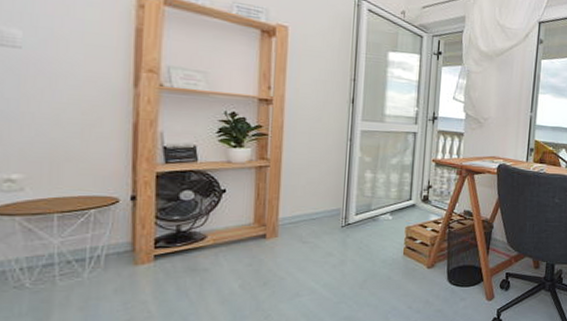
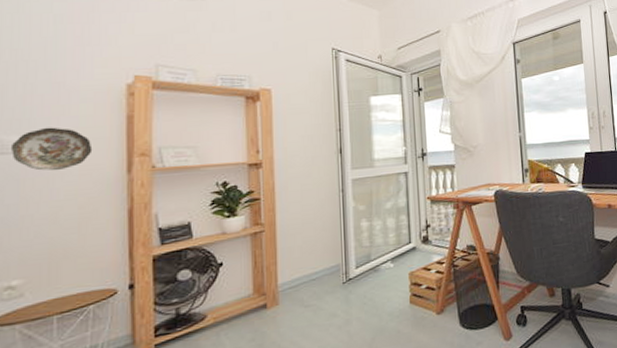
decorative plate: none [12,25,99,73] -> present [12,127,93,171]

